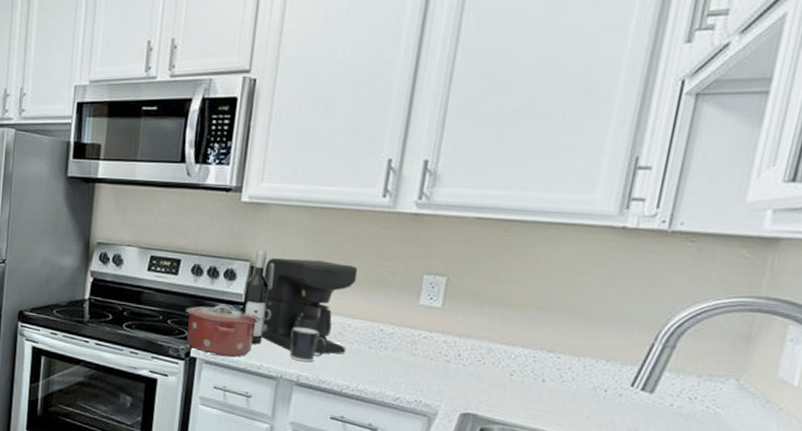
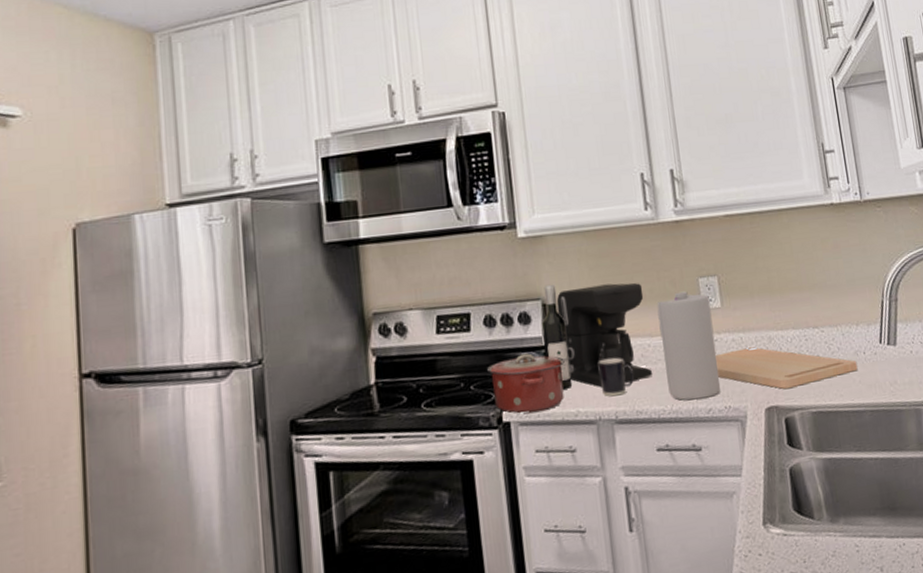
paper towel holder: none [358,283,431,388] -> present [656,291,721,401]
cutting board: none [416,350,592,407] -> present [715,347,858,389]

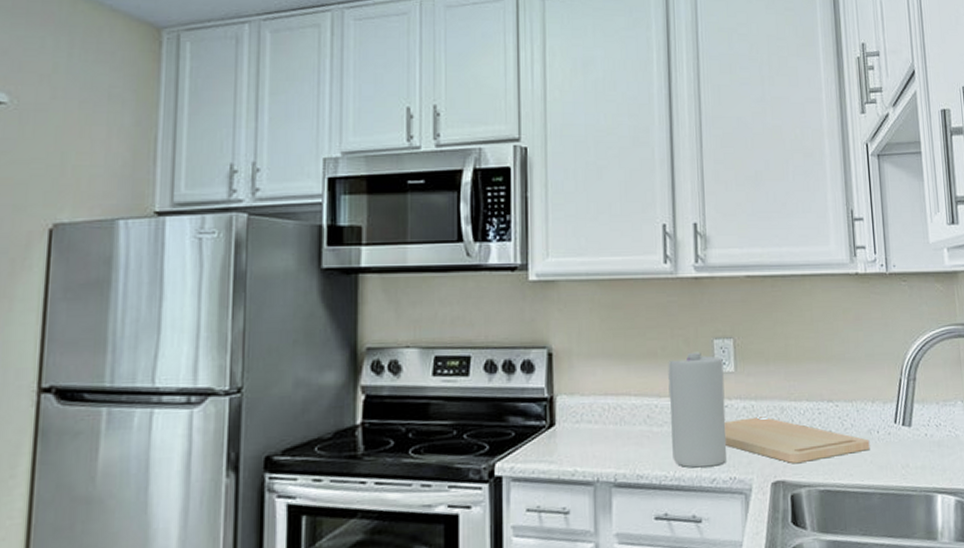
casserole: present [486,353,566,414] -> none [482,404,567,469]
bottle: present [542,284,573,390] -> none [545,332,572,446]
coffee maker: present [556,282,652,387] -> none [563,337,657,446]
mug: present [596,357,634,397] -> none [599,416,637,458]

